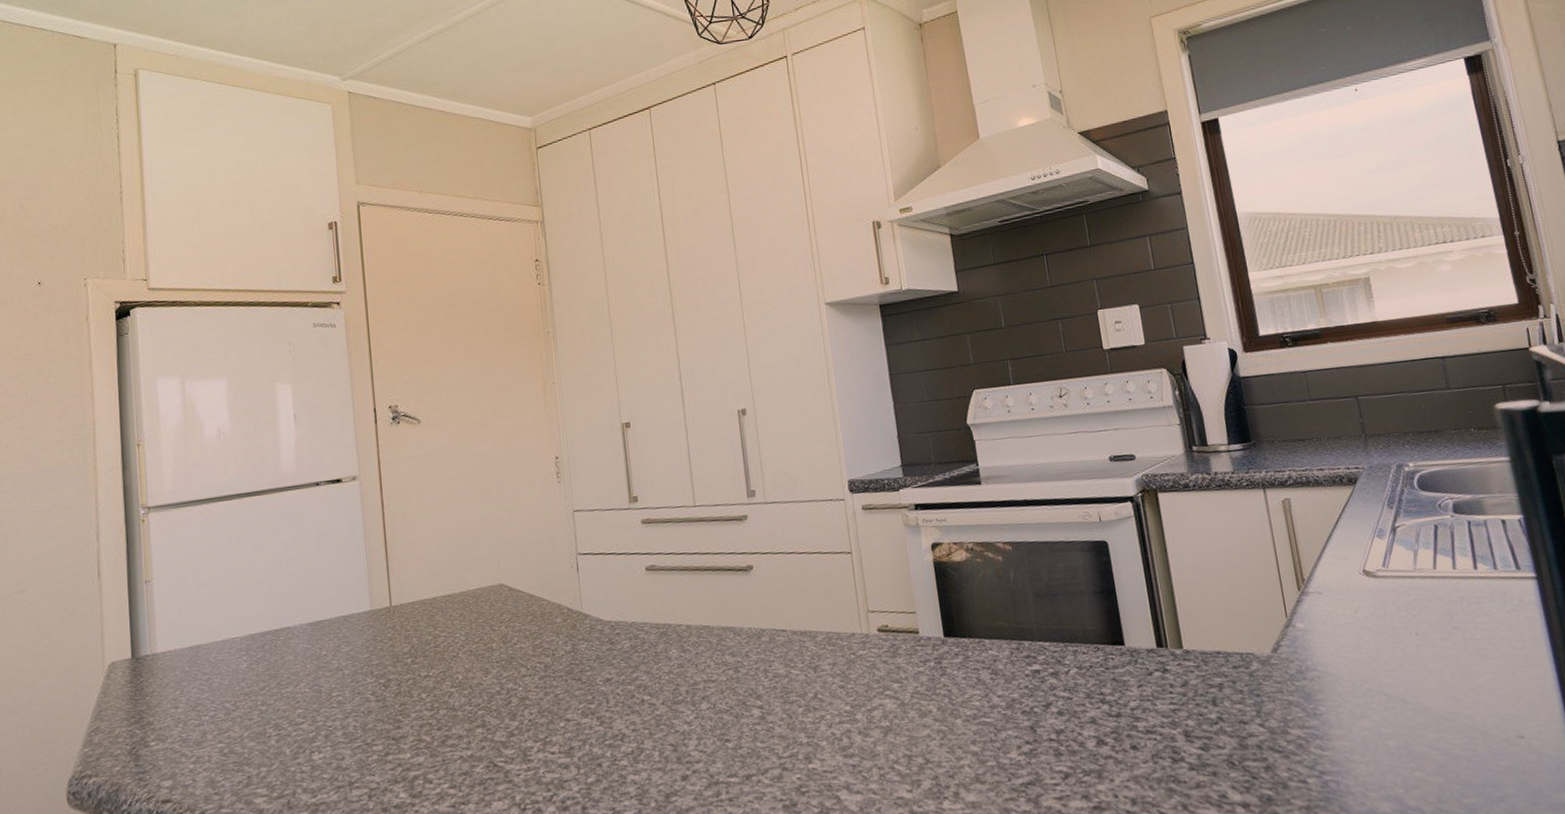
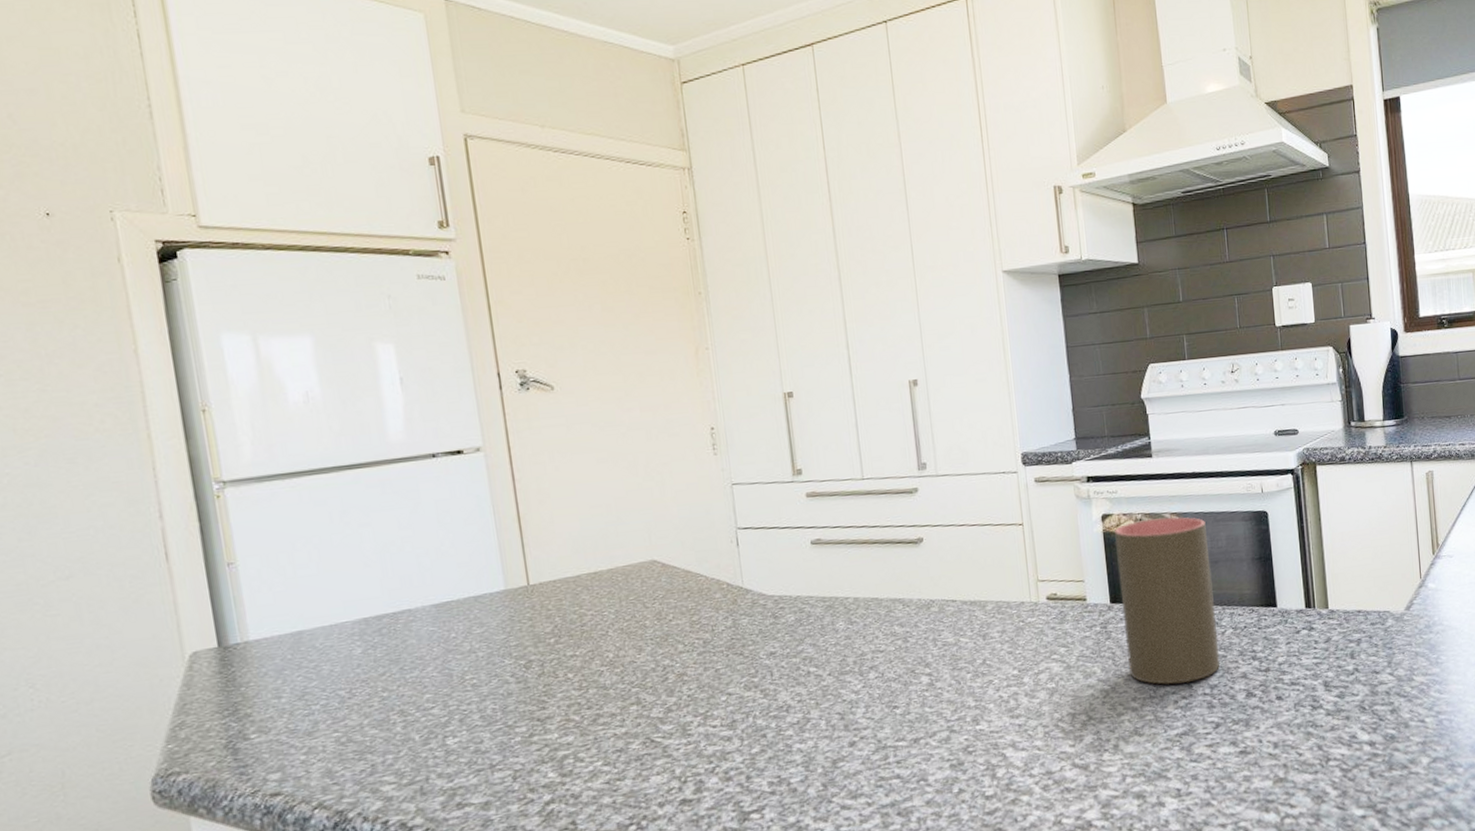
cup: none [945,546,1066,728] -> present [1114,517,1221,685]

